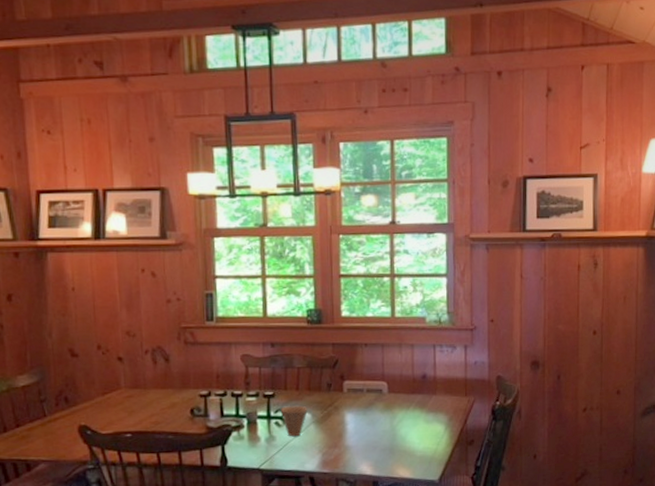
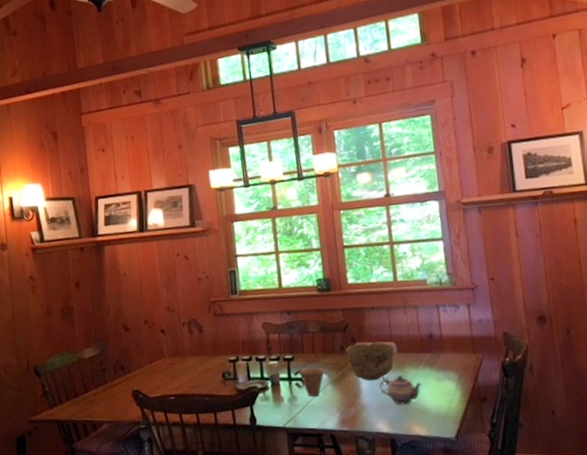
bowl: none [333,381,385,422] -> present [345,342,394,381]
teapot: none [367,416,411,447] -> present [380,375,422,405]

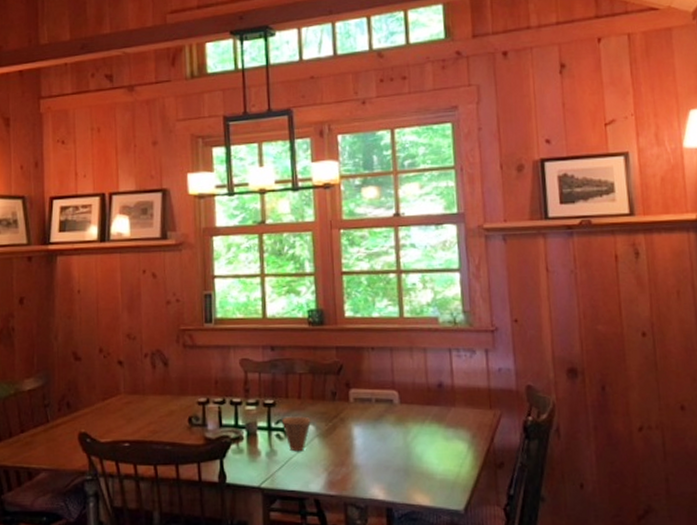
bowl: present [345,342,394,381] -> none [338,389,396,436]
teapot: present [380,375,422,405] -> none [377,431,427,467]

